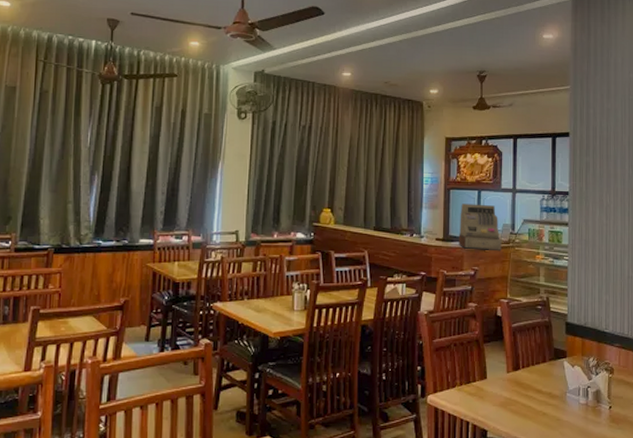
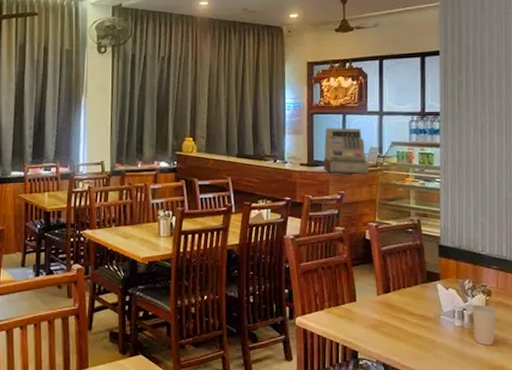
cup: none [595,382,618,424] -> present [472,304,497,346]

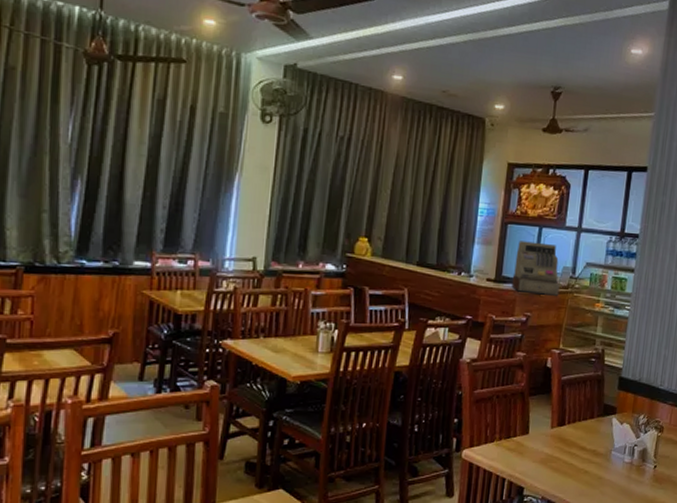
cup: present [472,304,497,346] -> none [641,440,666,483]

